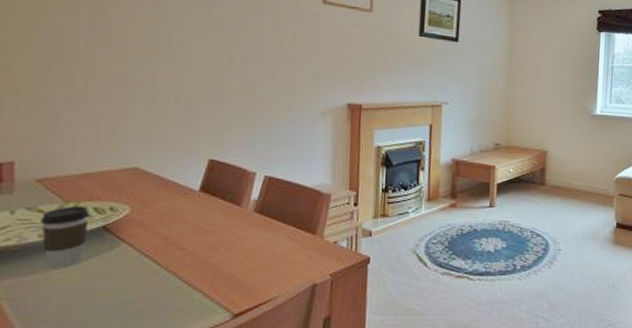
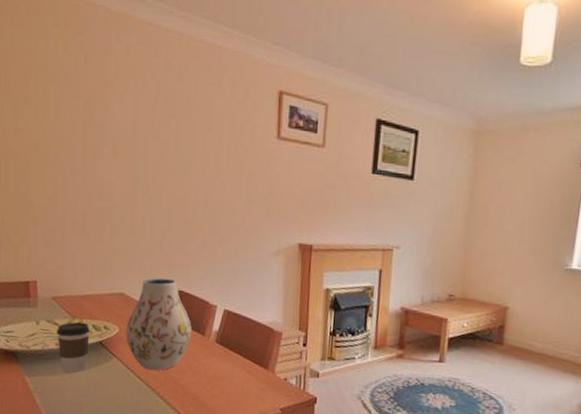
vase: none [139,147,226,252] -> present [126,278,192,371]

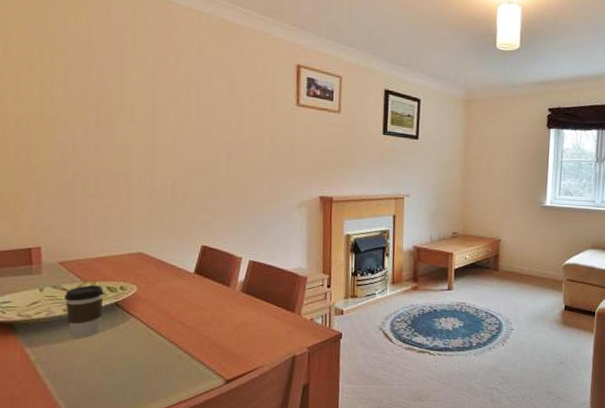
vase: present [126,278,192,371] -> none [145,235,217,326]

